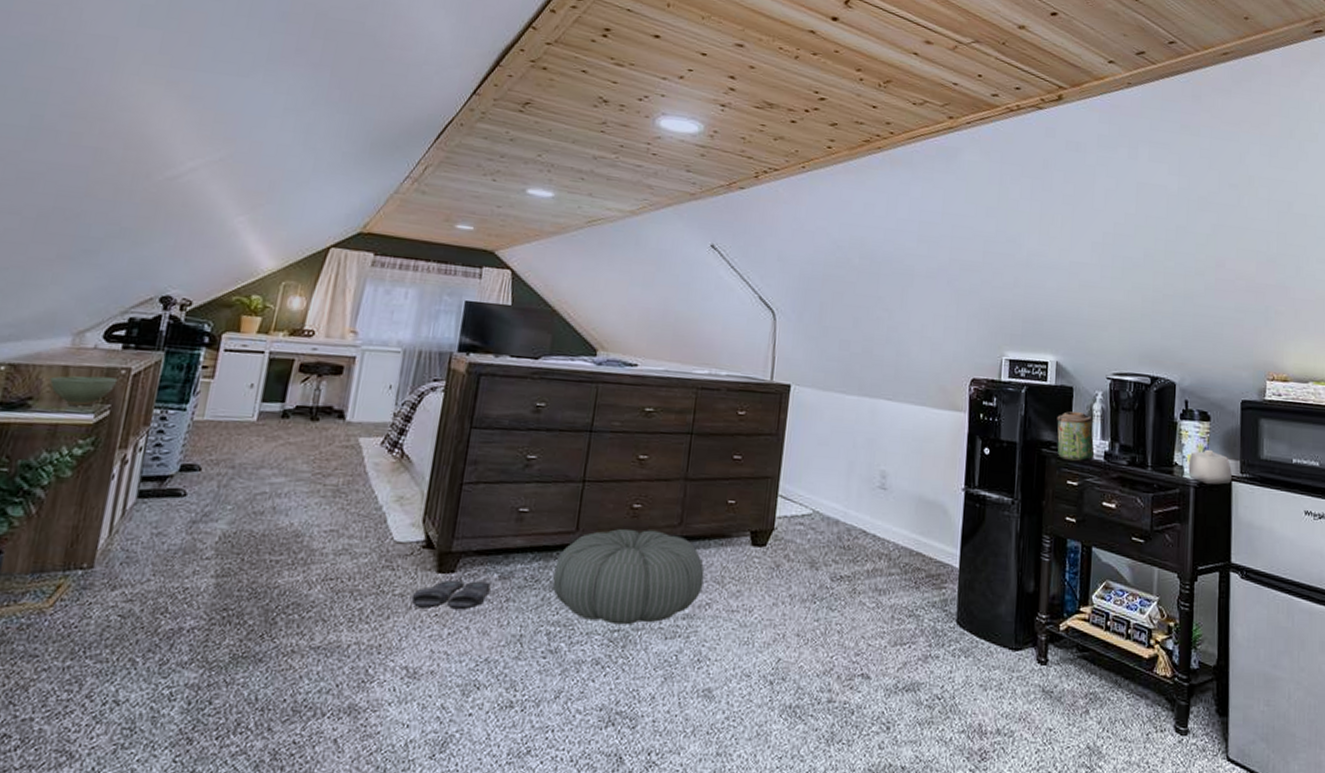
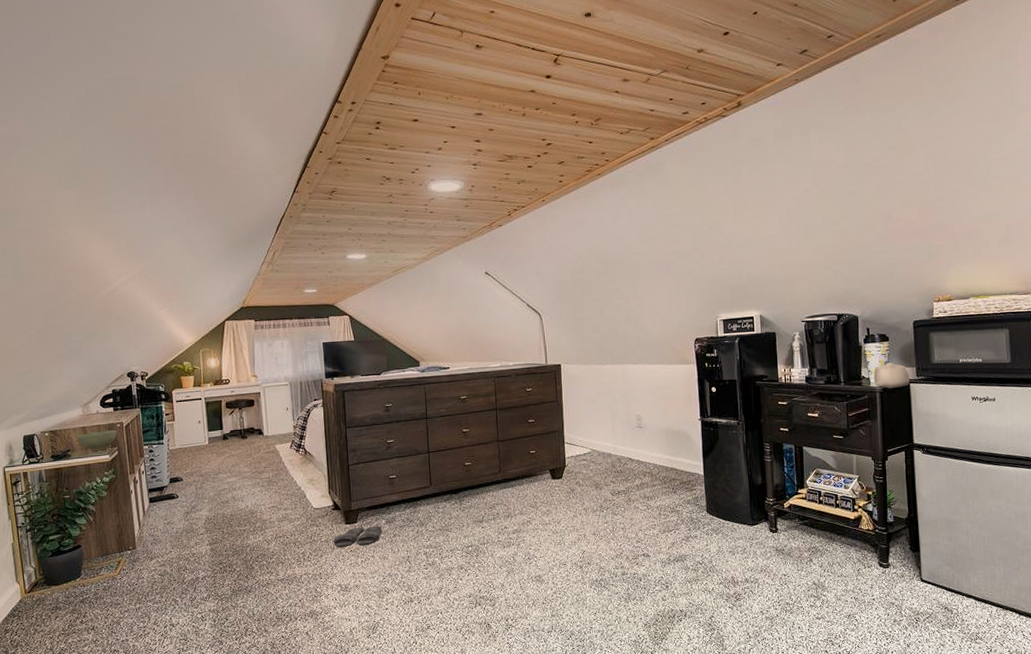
pouf: present [552,529,705,625] -> none [421,478,523,543]
canister: present [1057,411,1095,462] -> none [765,350,798,388]

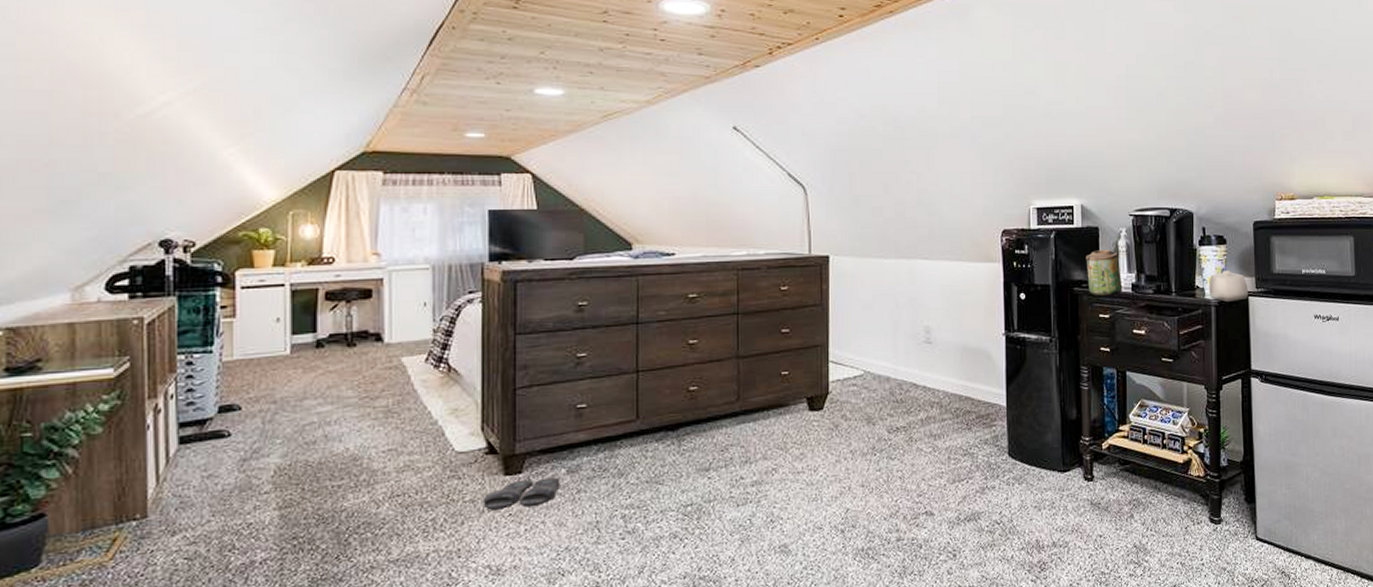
bowl: present [77,430,117,451] -> none [57,329,132,362]
canister: none [765,350,798,388] -> present [1086,250,1123,296]

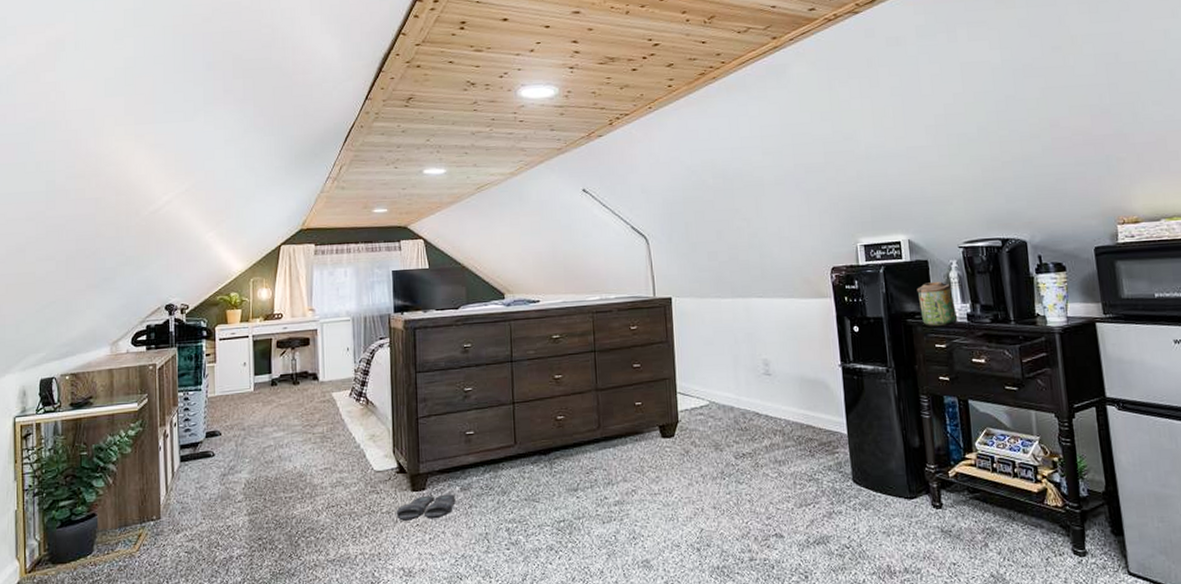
sugar bowl: present [1209,270,1248,303] -> none [1050,296,1095,330]

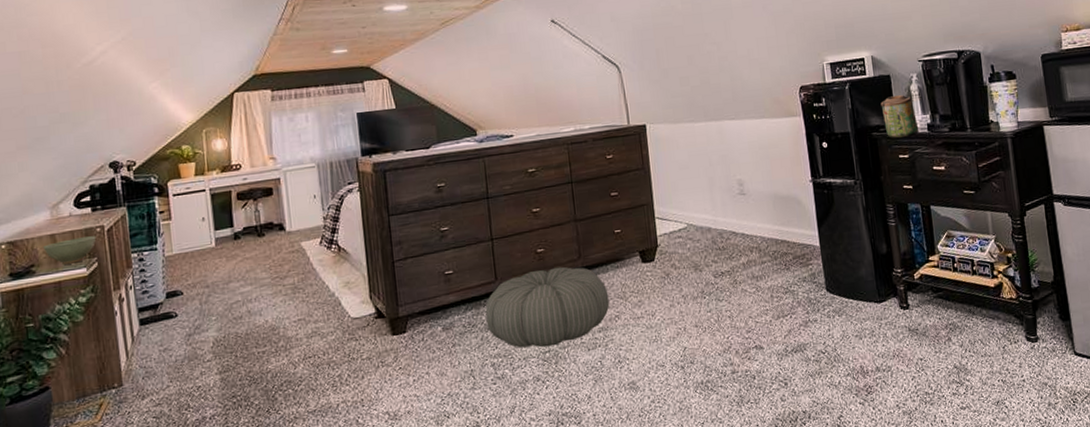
bowl: none [102,373,149,398] -> present [43,236,97,265]
slippers: present [396,494,456,521] -> none [377,334,439,365]
pouf: none [503,435,627,516] -> present [485,266,610,348]

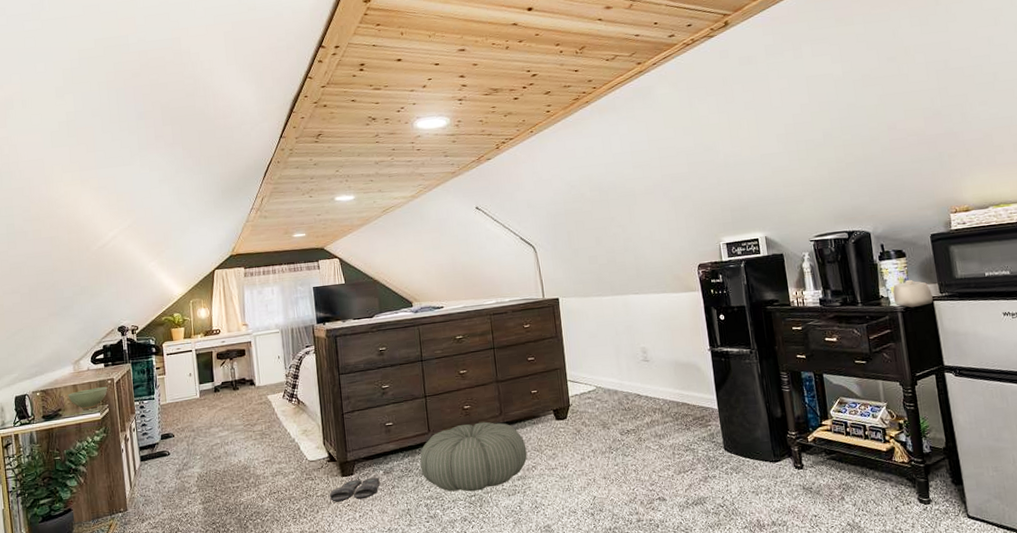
slippers: none [377,334,439,365] -> present [329,477,380,502]
canister: present [880,95,919,139] -> none [774,272,812,312]
sugar bowl: none [1002,102,1043,134] -> present [892,279,933,308]

